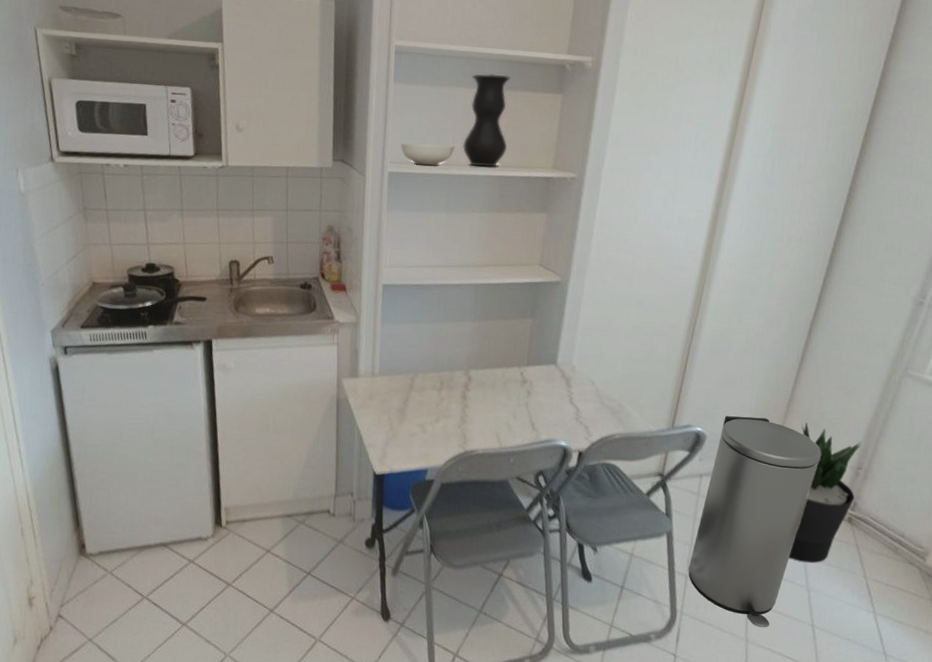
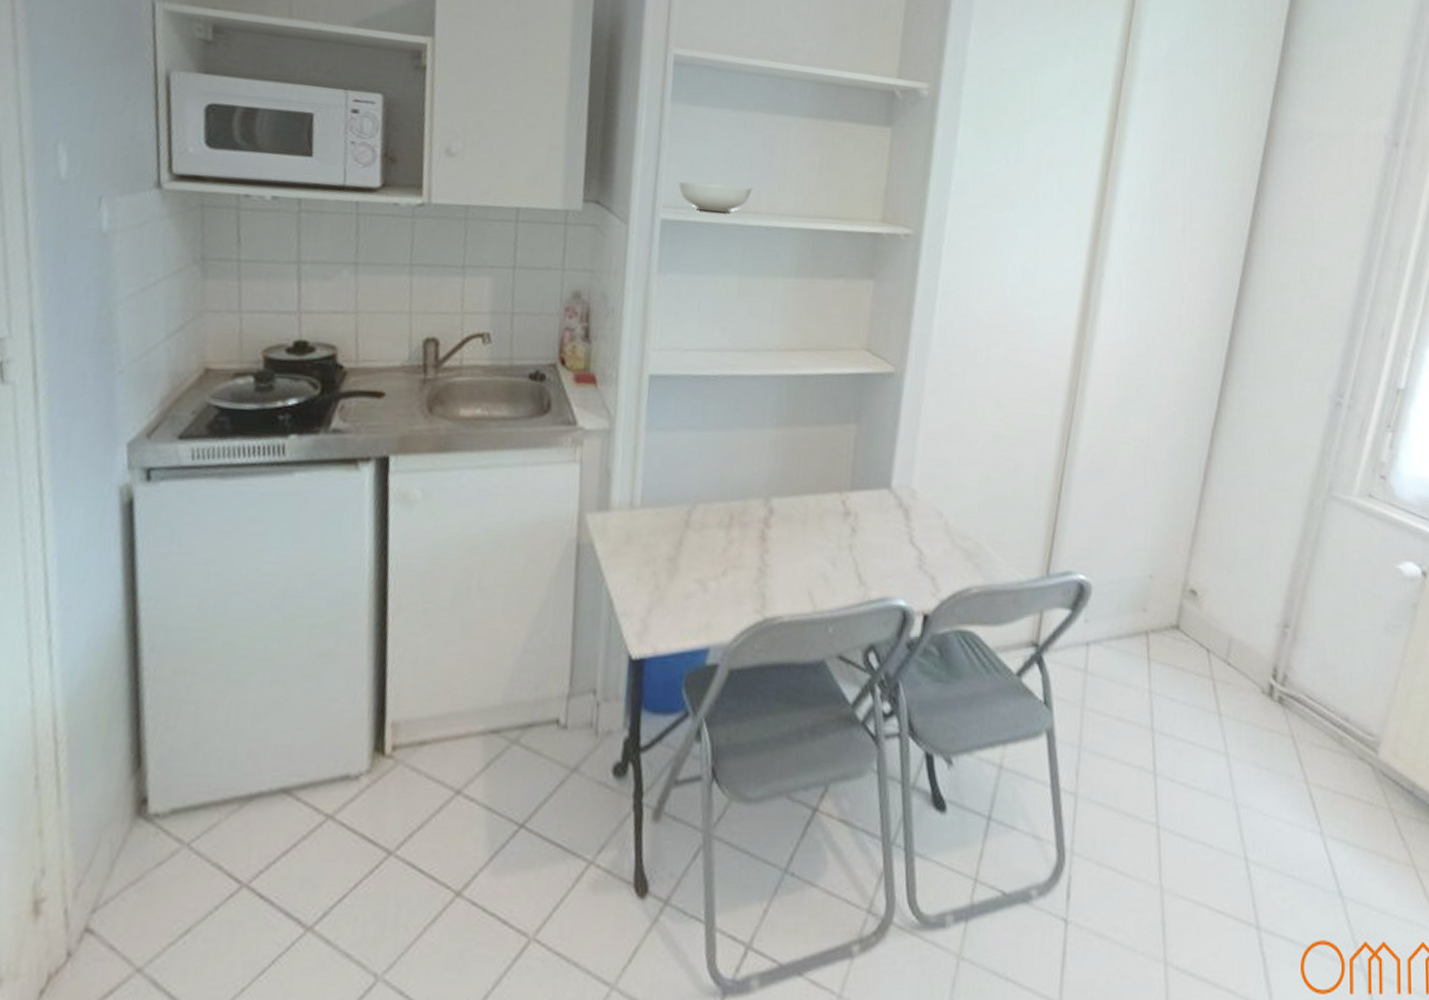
vase: present [462,74,511,167] -> none [762,97,826,217]
pedal bin: present [688,416,821,627] -> none [1078,557,1238,867]
planter: present [788,422,862,563] -> none [1208,564,1286,765]

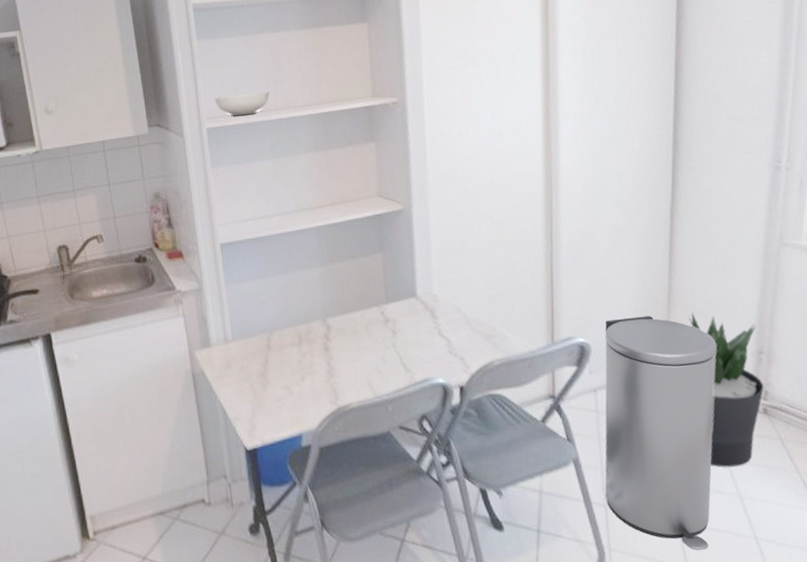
pedal bin: none [1078,557,1238,867] -> present [605,315,717,550]
planter: none [1208,564,1286,765] -> present [688,313,764,467]

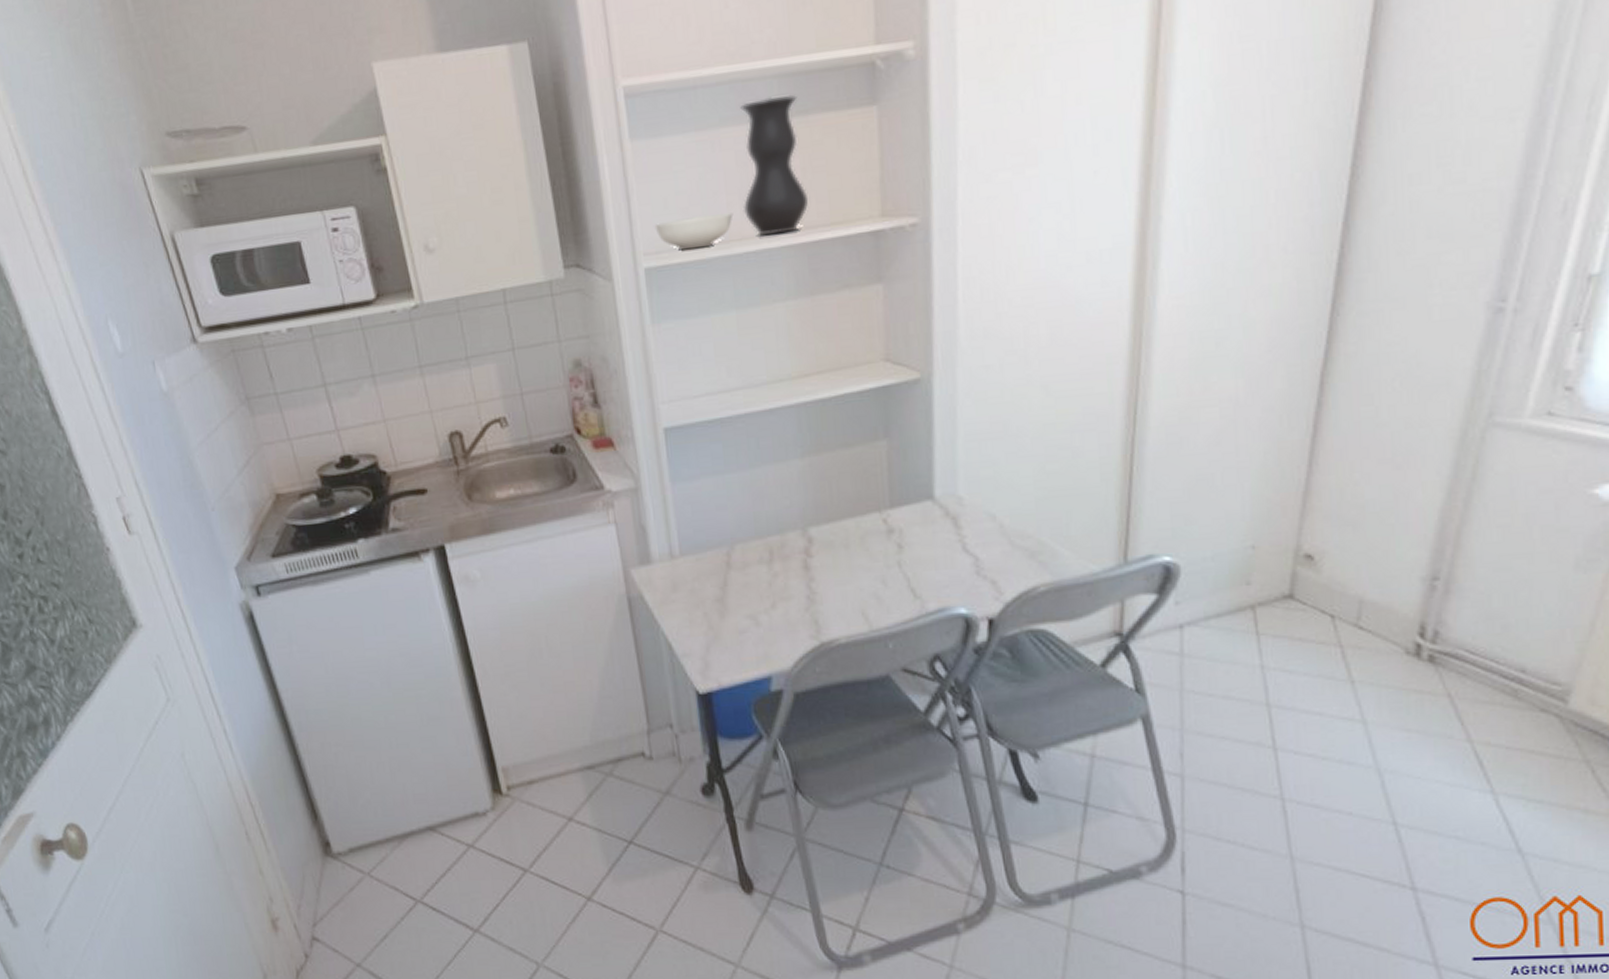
vase: none [274,14,322,108] -> present [740,95,809,236]
pedal bin: present [605,315,717,550] -> none [1183,526,1368,836]
planter: present [688,313,764,467] -> none [1331,522,1434,731]

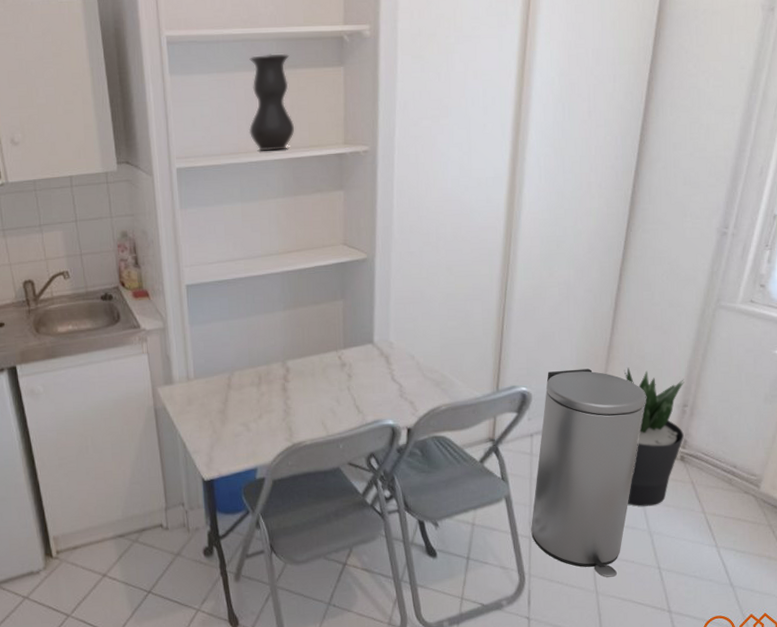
bowl: present [654,213,734,250] -> none [185,133,242,157]
pedal bin: none [1183,526,1368,836] -> present [531,368,646,577]
planter: none [1331,522,1434,731] -> present [624,367,684,506]

